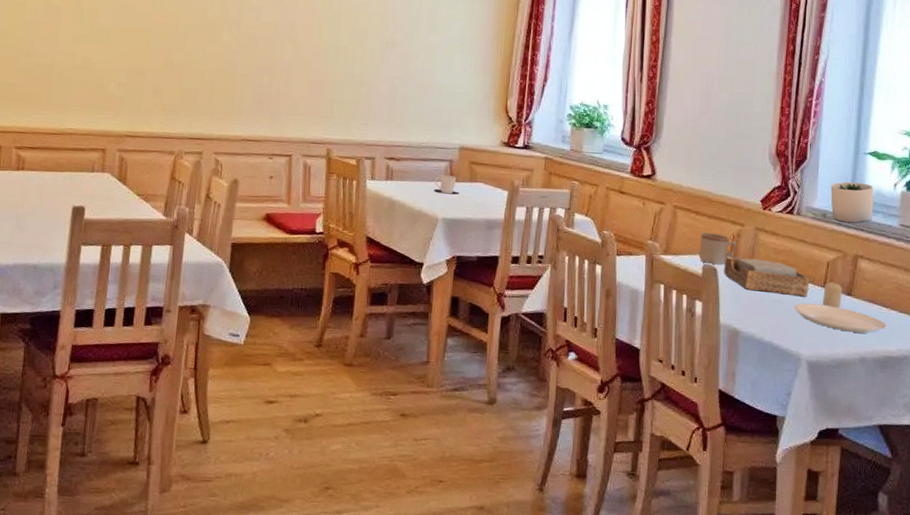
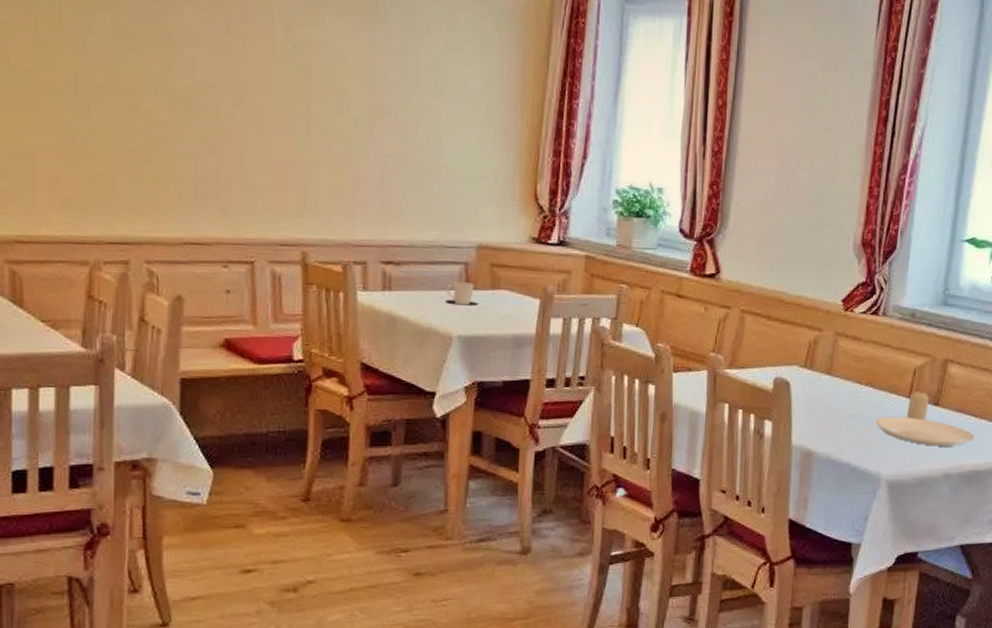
mug: present [699,232,737,265] -> none [769,341,814,378]
napkin holder: present [723,256,810,297] -> none [797,367,894,410]
planter: present [830,181,873,224] -> none [921,274,969,323]

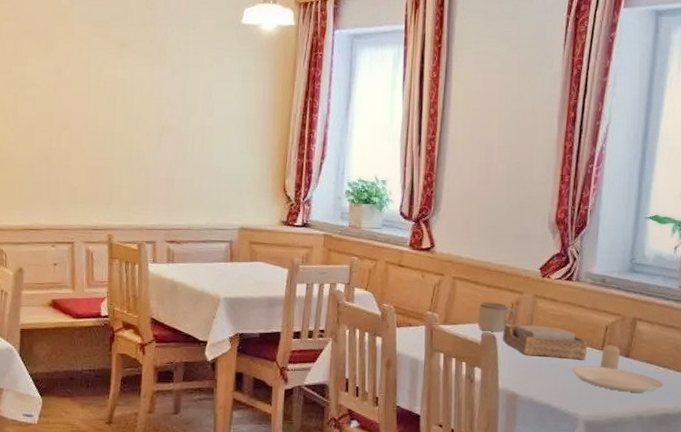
cup: present [445,280,480,306] -> none [214,255,241,274]
mug: none [769,341,814,378] -> present [478,302,516,333]
napkin holder: none [797,367,894,410] -> present [502,324,588,360]

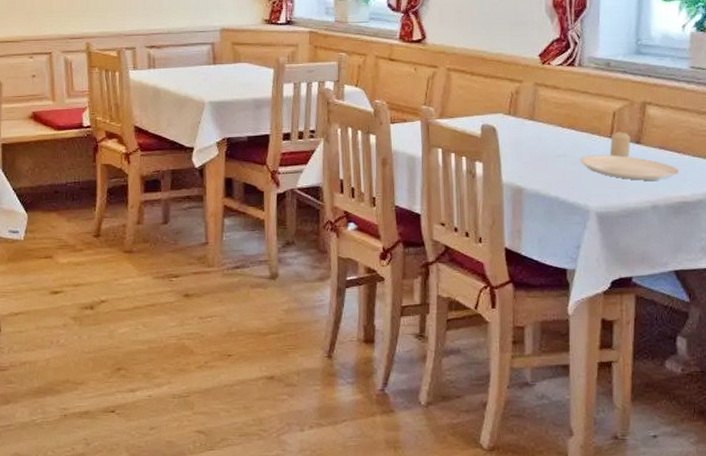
mug: present [478,302,516,333] -> none [476,93,516,124]
napkin holder: present [502,324,588,360] -> none [503,114,595,149]

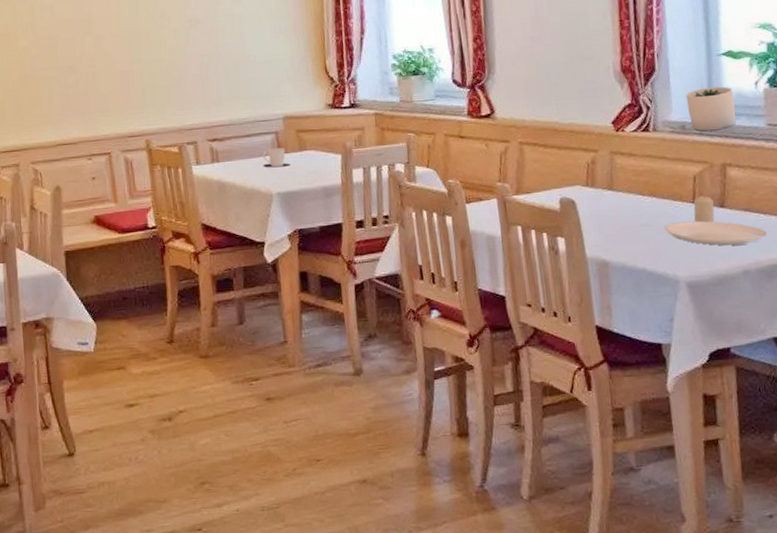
cup: none [197,57,225,77] -> present [263,147,291,168]
planter: none [613,27,661,70] -> present [685,86,737,132]

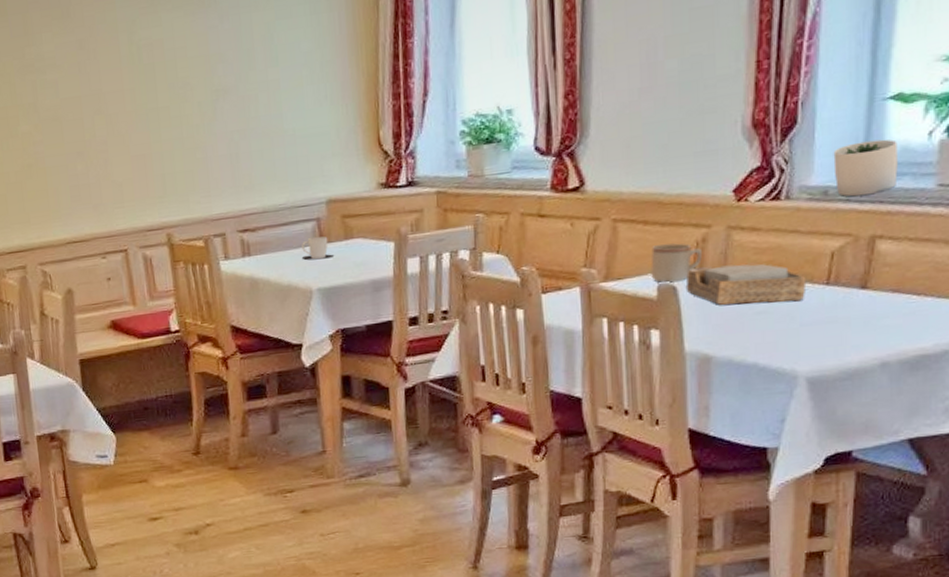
mug: none [552,164,594,198] -> present [651,243,703,283]
napkin holder: none [582,183,677,218] -> present [685,264,807,306]
plate: present [664,221,768,246] -> none [787,305,919,334]
candle: present [693,195,715,223] -> none [825,275,854,308]

